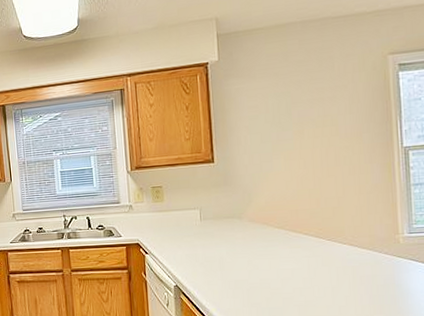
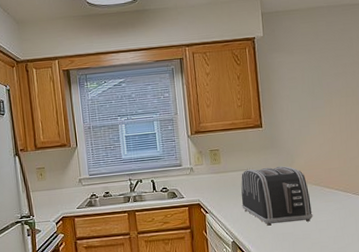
toaster: none [186,206,274,271] -> present [241,166,313,226]

